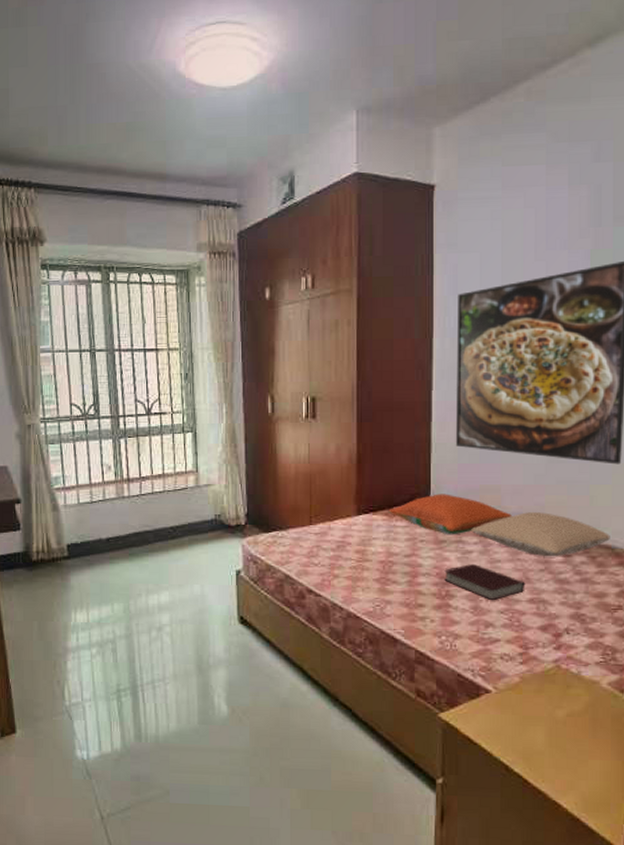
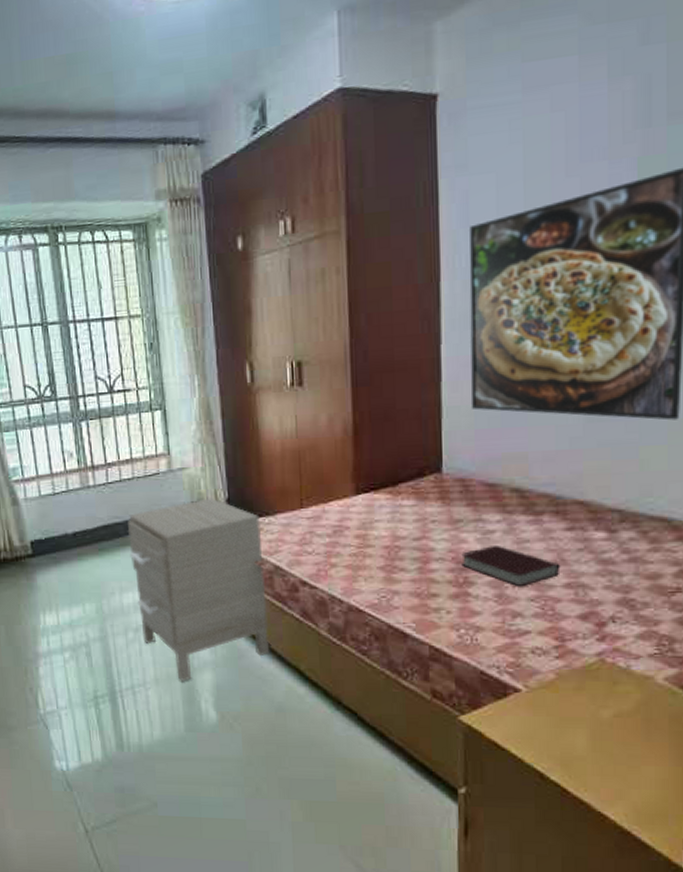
nightstand: none [156,512,277,677] -> present [127,498,269,681]
pillow: present [388,494,512,535] -> none [392,465,542,514]
pillow: present [471,512,610,557] -> none [493,482,666,534]

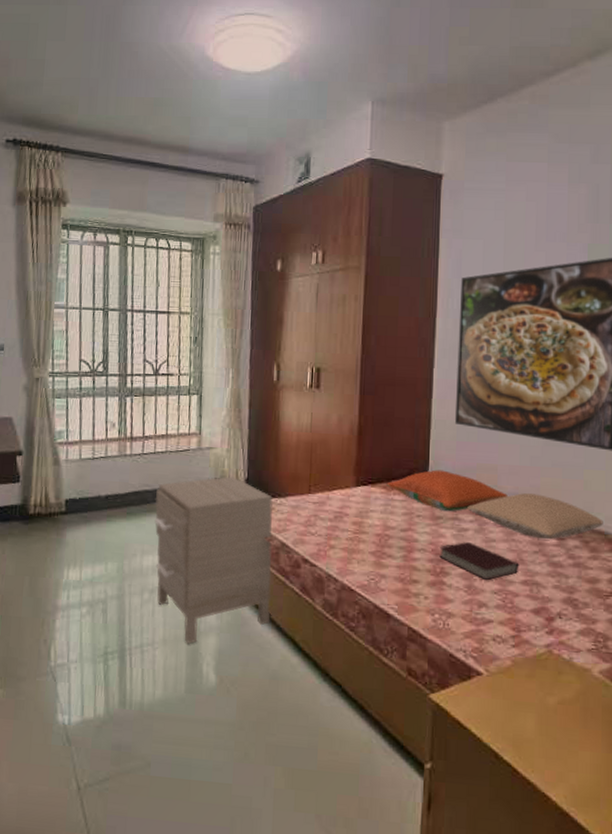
pillow: none [392,465,542,514] -> present [387,469,508,512]
pillow: none [493,482,666,534] -> present [467,493,603,540]

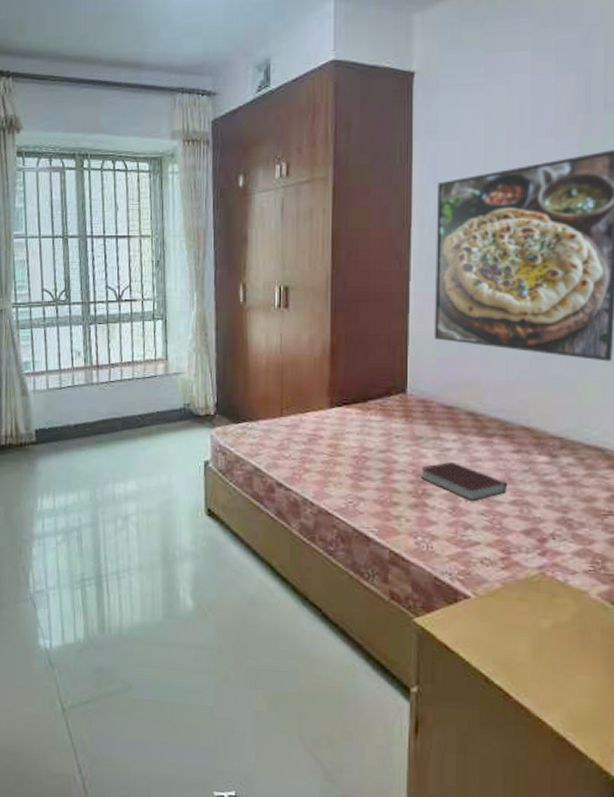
nightstand: present [154,476,274,644] -> none [124,401,245,570]
pillow: present [387,469,508,512] -> none [362,388,494,432]
pillow: present [467,493,603,540] -> none [450,409,600,458]

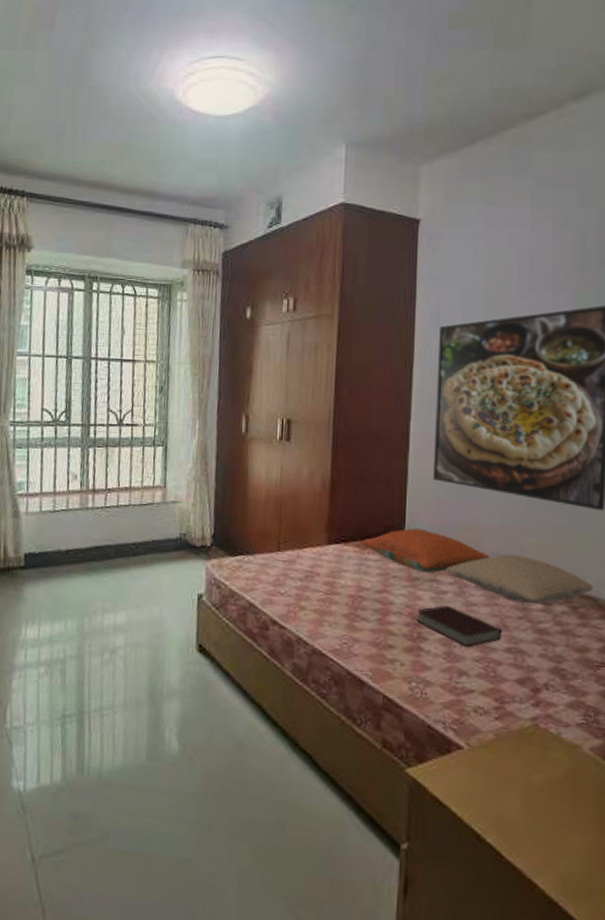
pillow: none [362,388,494,432] -> present [360,528,490,573]
pillow: none [450,409,600,458] -> present [446,554,593,605]

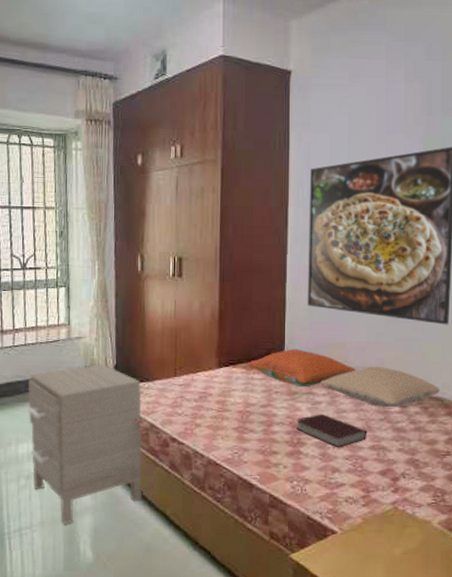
nightstand: none [116,532,241,708] -> present [27,364,142,524]

